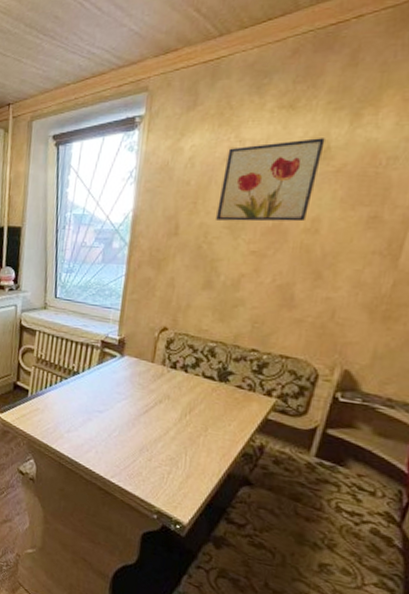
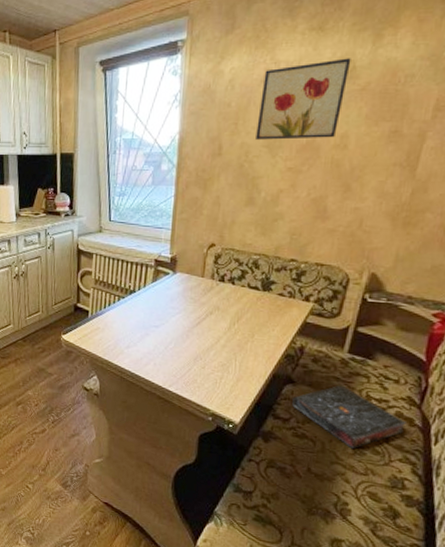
book: none [248,492,383,567] -> present [292,385,406,449]

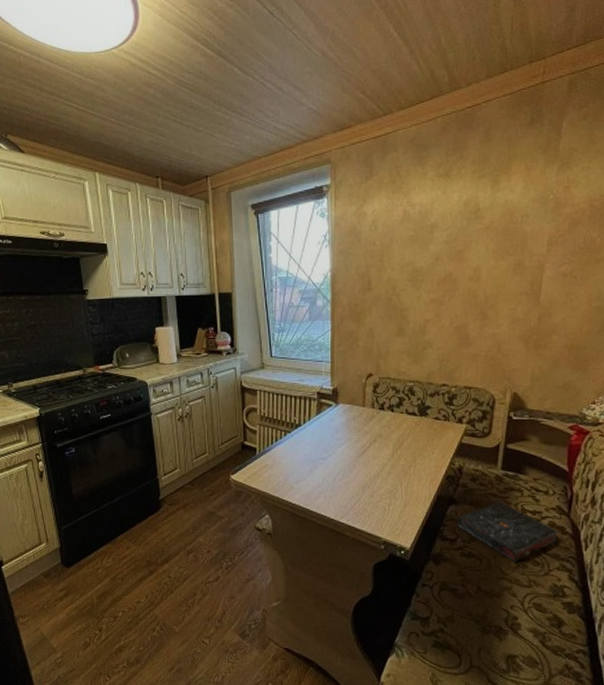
wall art: present [256,58,351,140] -> none [400,201,475,275]

